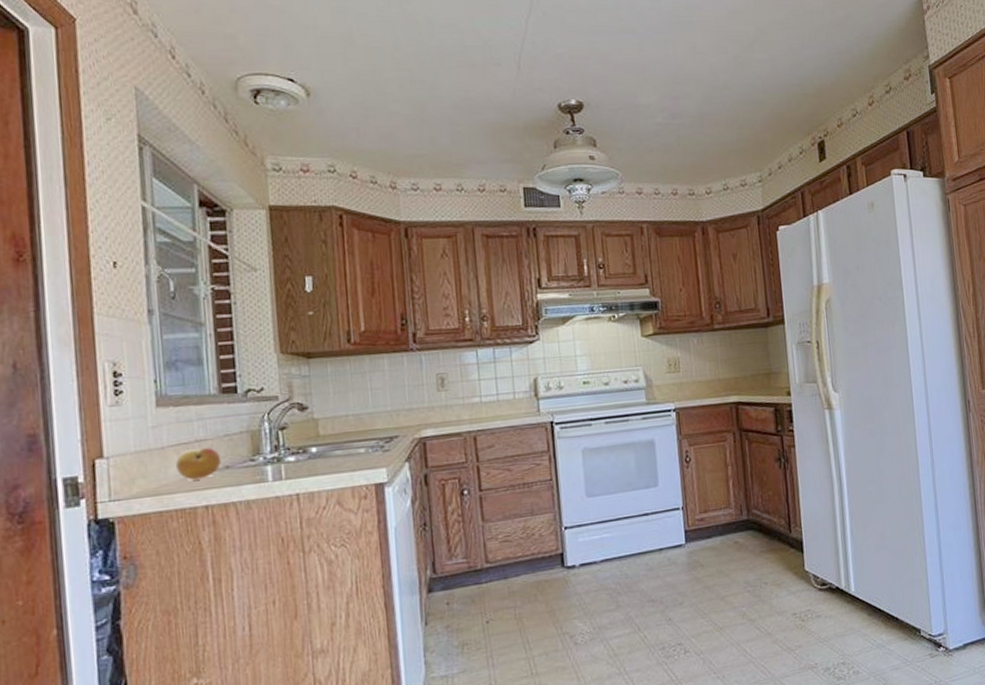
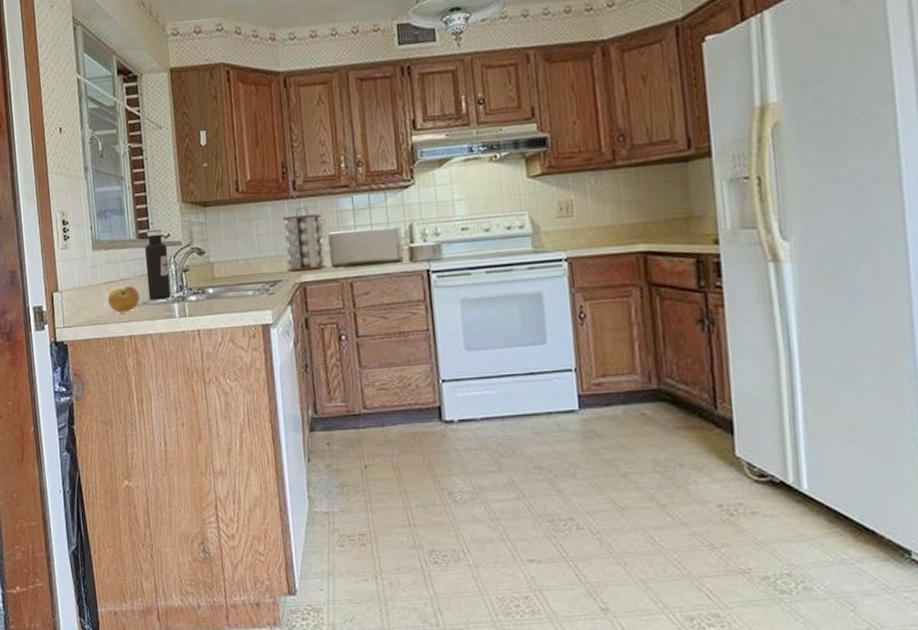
water bottle: none [229,383,263,464] -> present [145,230,171,301]
spice rack: none [401,359,448,427] -> present [283,206,326,272]
toaster: none [450,380,528,422] -> present [328,226,404,268]
cooking pot: none [526,390,572,416] -> present [401,236,449,264]

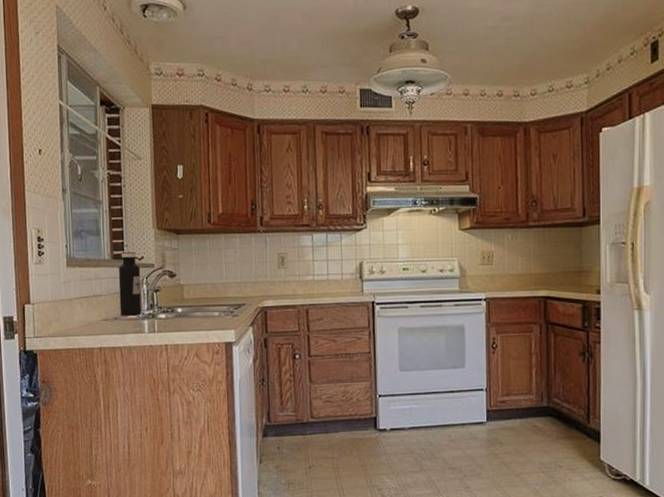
fruit: present [108,285,141,313] -> none [80,301,112,327]
spice rack: present [283,206,326,272] -> none [250,240,286,298]
toaster: present [328,226,404,268] -> none [289,263,353,296]
cooking pot: present [401,236,449,264] -> none [352,273,392,296]

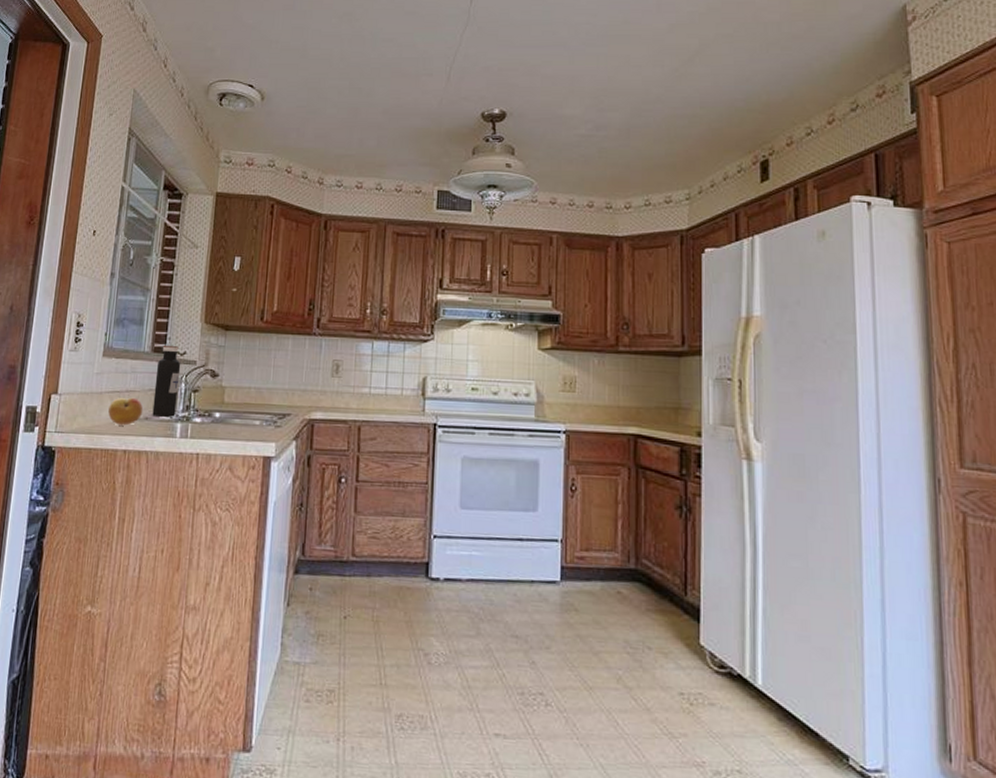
fruit: none [80,301,112,327] -> present [108,397,143,426]

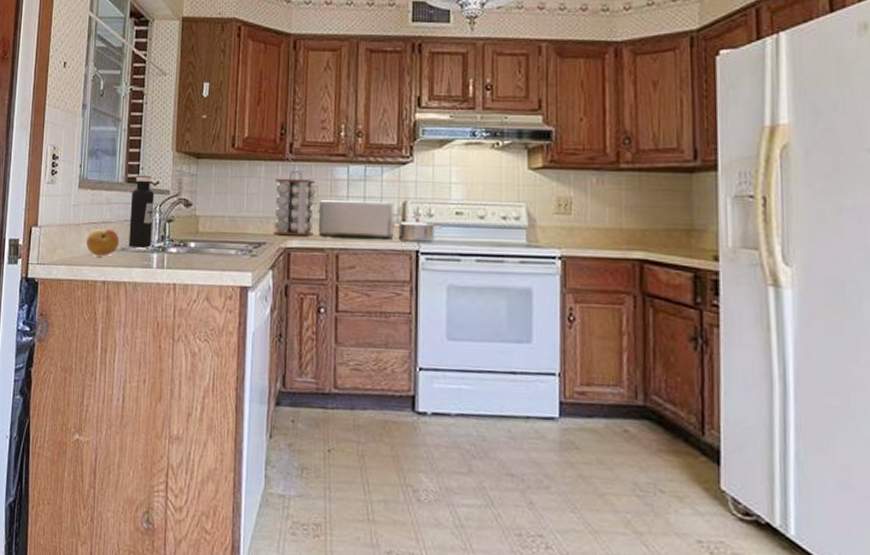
spice rack: none [297,344,340,410] -> present [273,169,315,238]
toaster: none [342,374,415,414] -> present [318,200,394,241]
cooking pot: none [413,391,458,417] -> present [392,216,441,244]

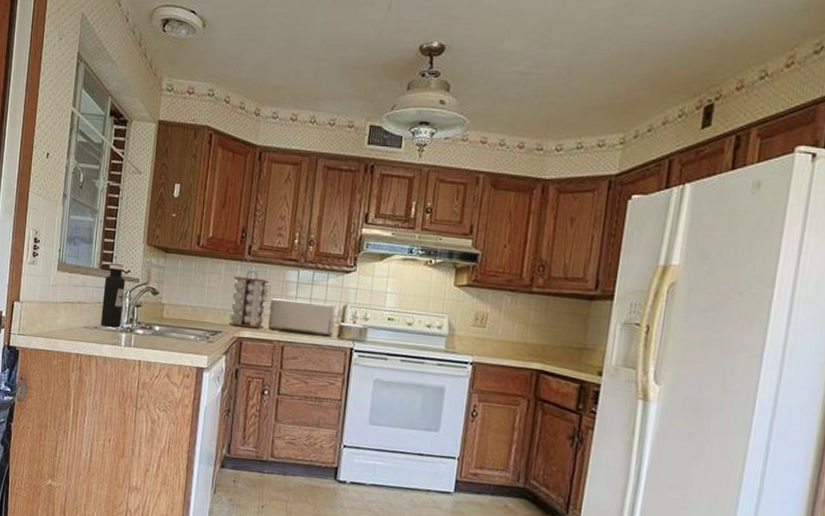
fruit: present [86,228,120,257] -> none [63,308,93,333]

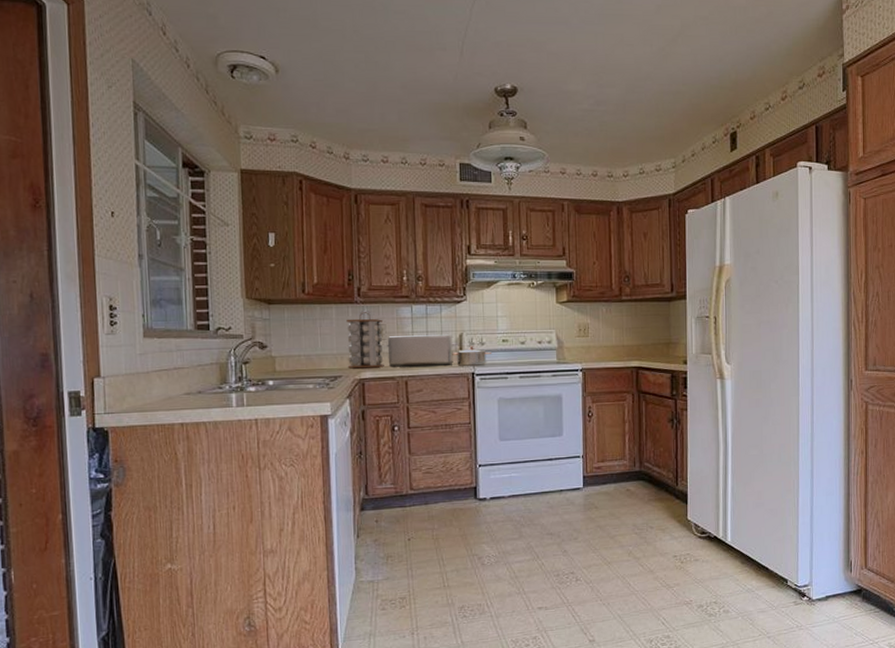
water bottle: present [100,264,126,328] -> none [202,322,229,390]

